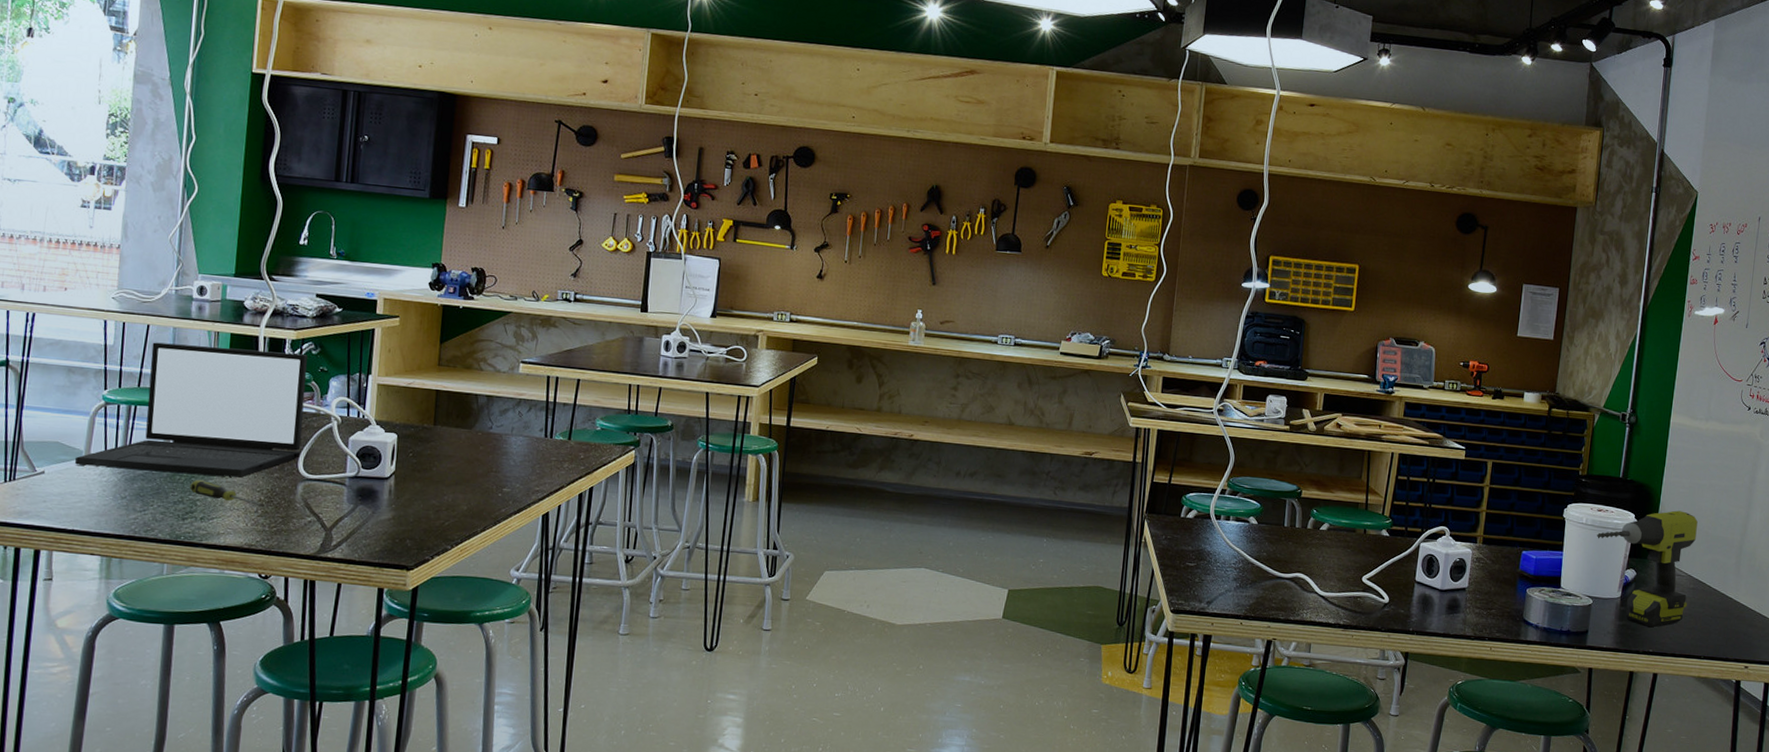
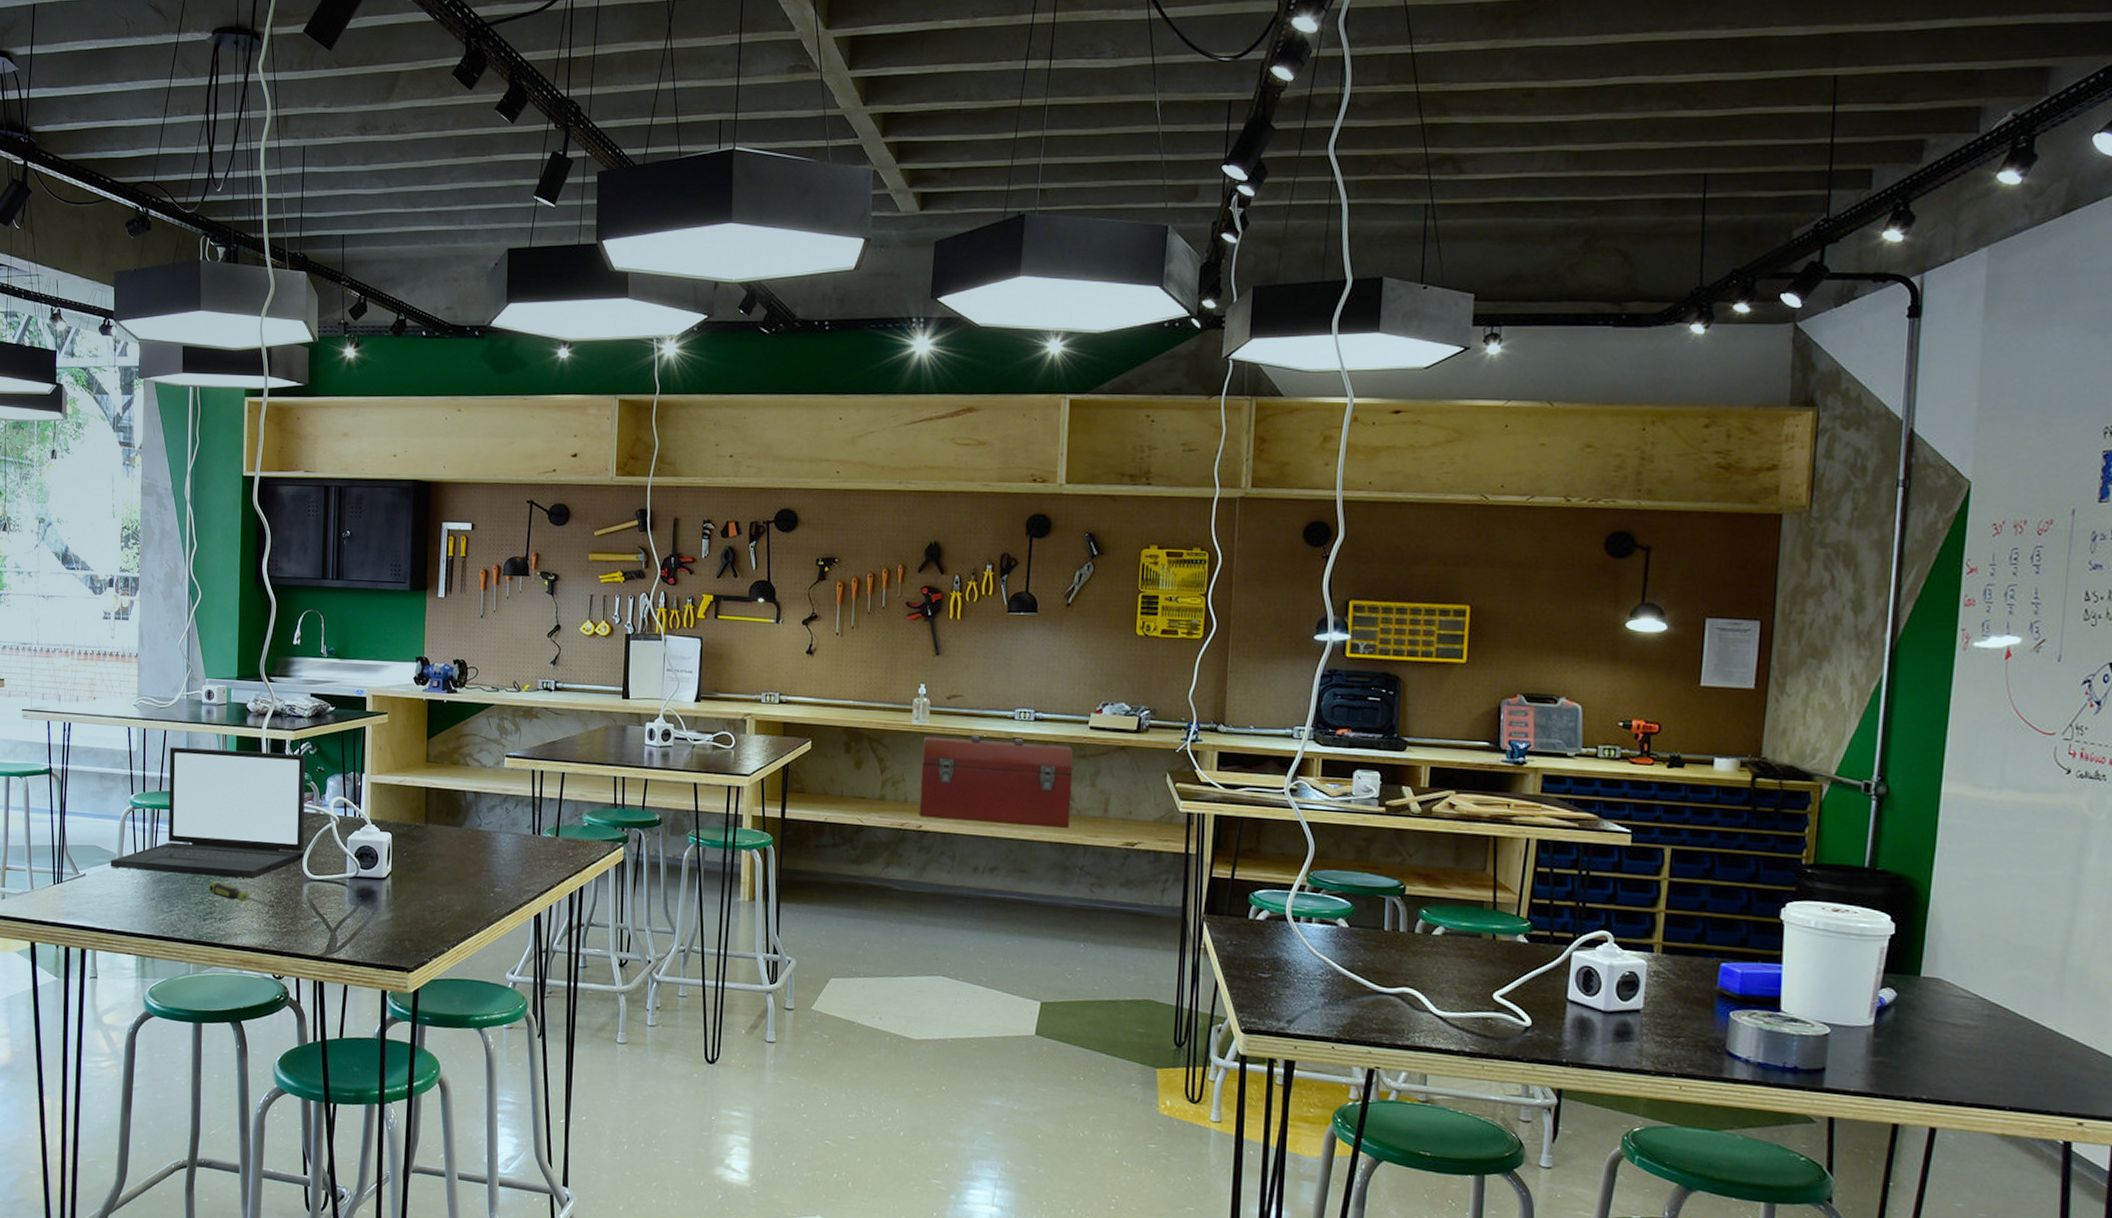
toolbox: none [911,355,1046,439] -> present [919,734,1074,828]
power drill: present [1596,510,1698,628] -> none [1832,910,1991,1067]

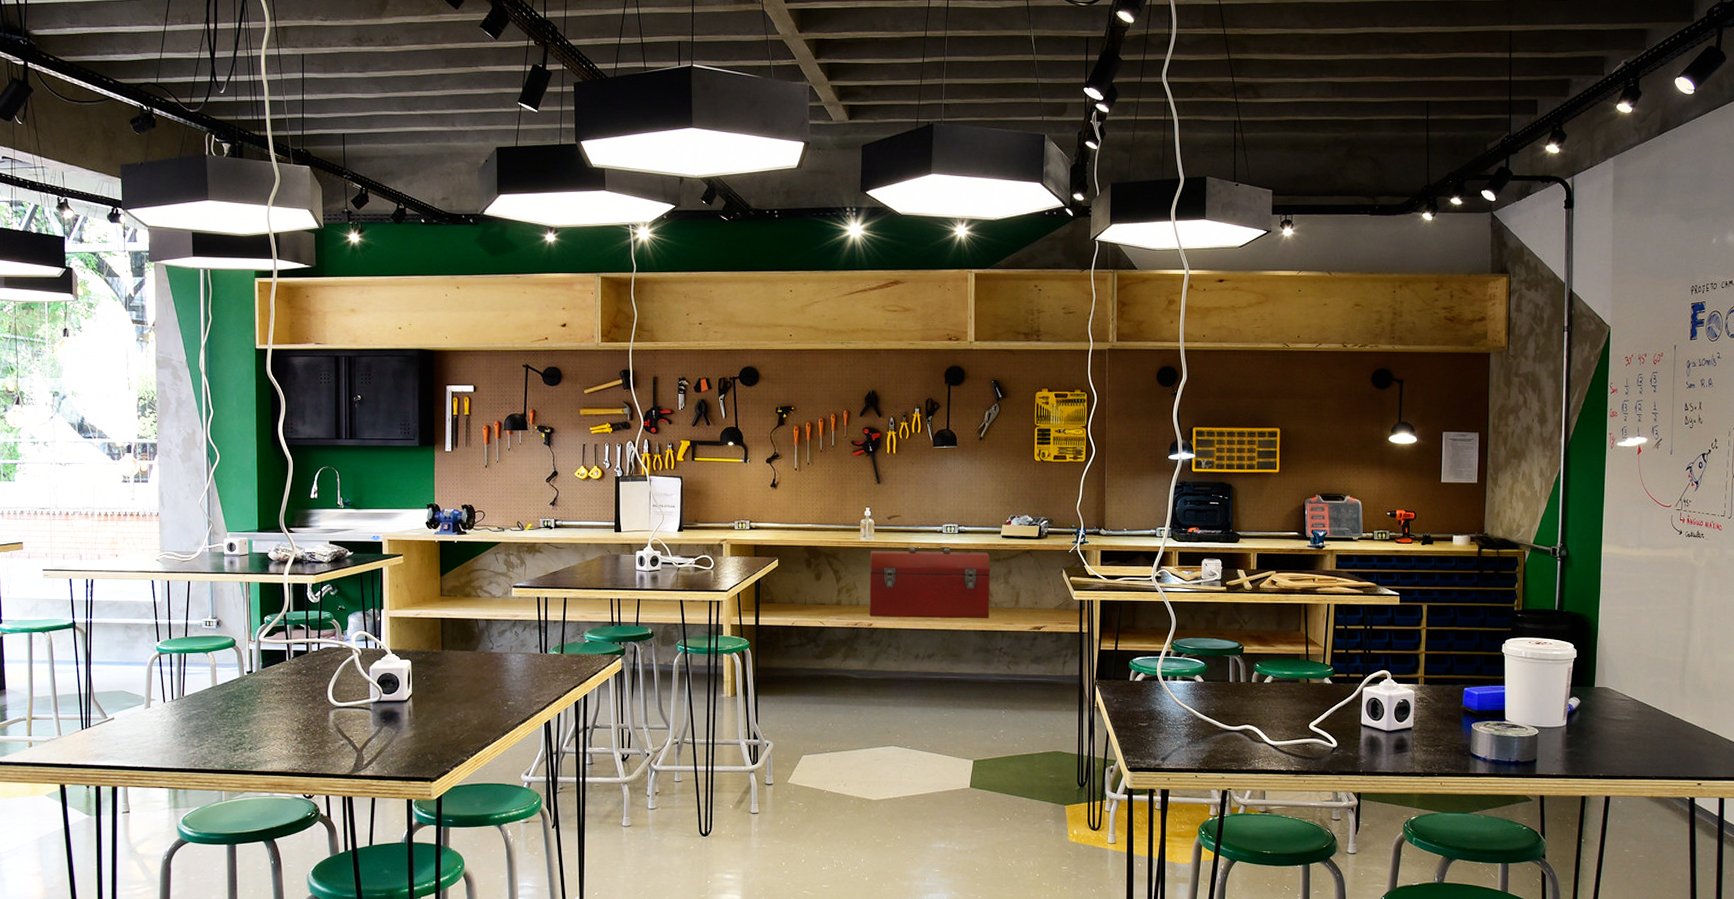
laptop: present [110,747,306,879] -> none [138,595,329,710]
screwdriver: present [208,880,276,908] -> none [237,714,304,735]

